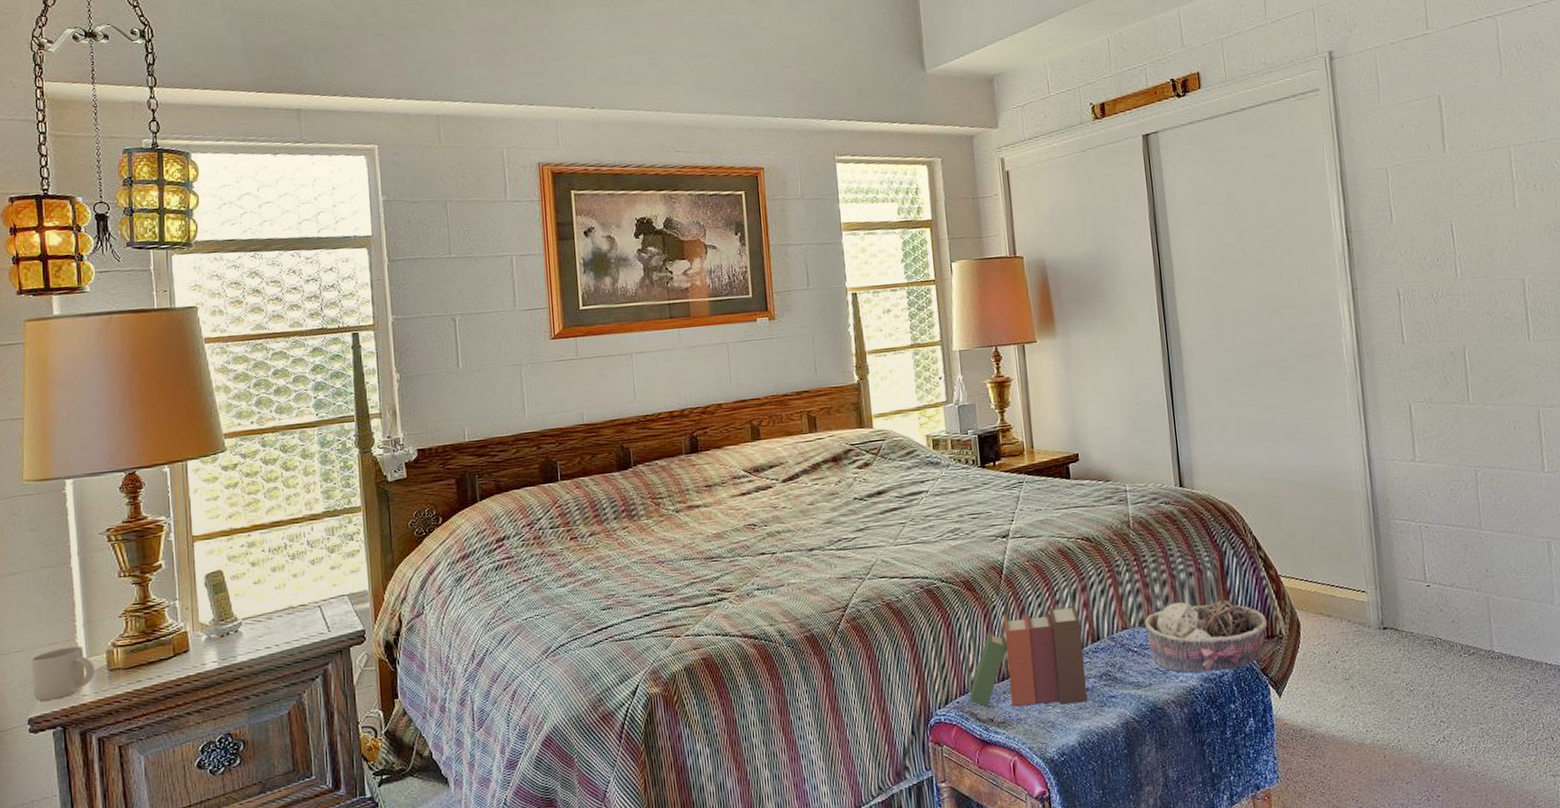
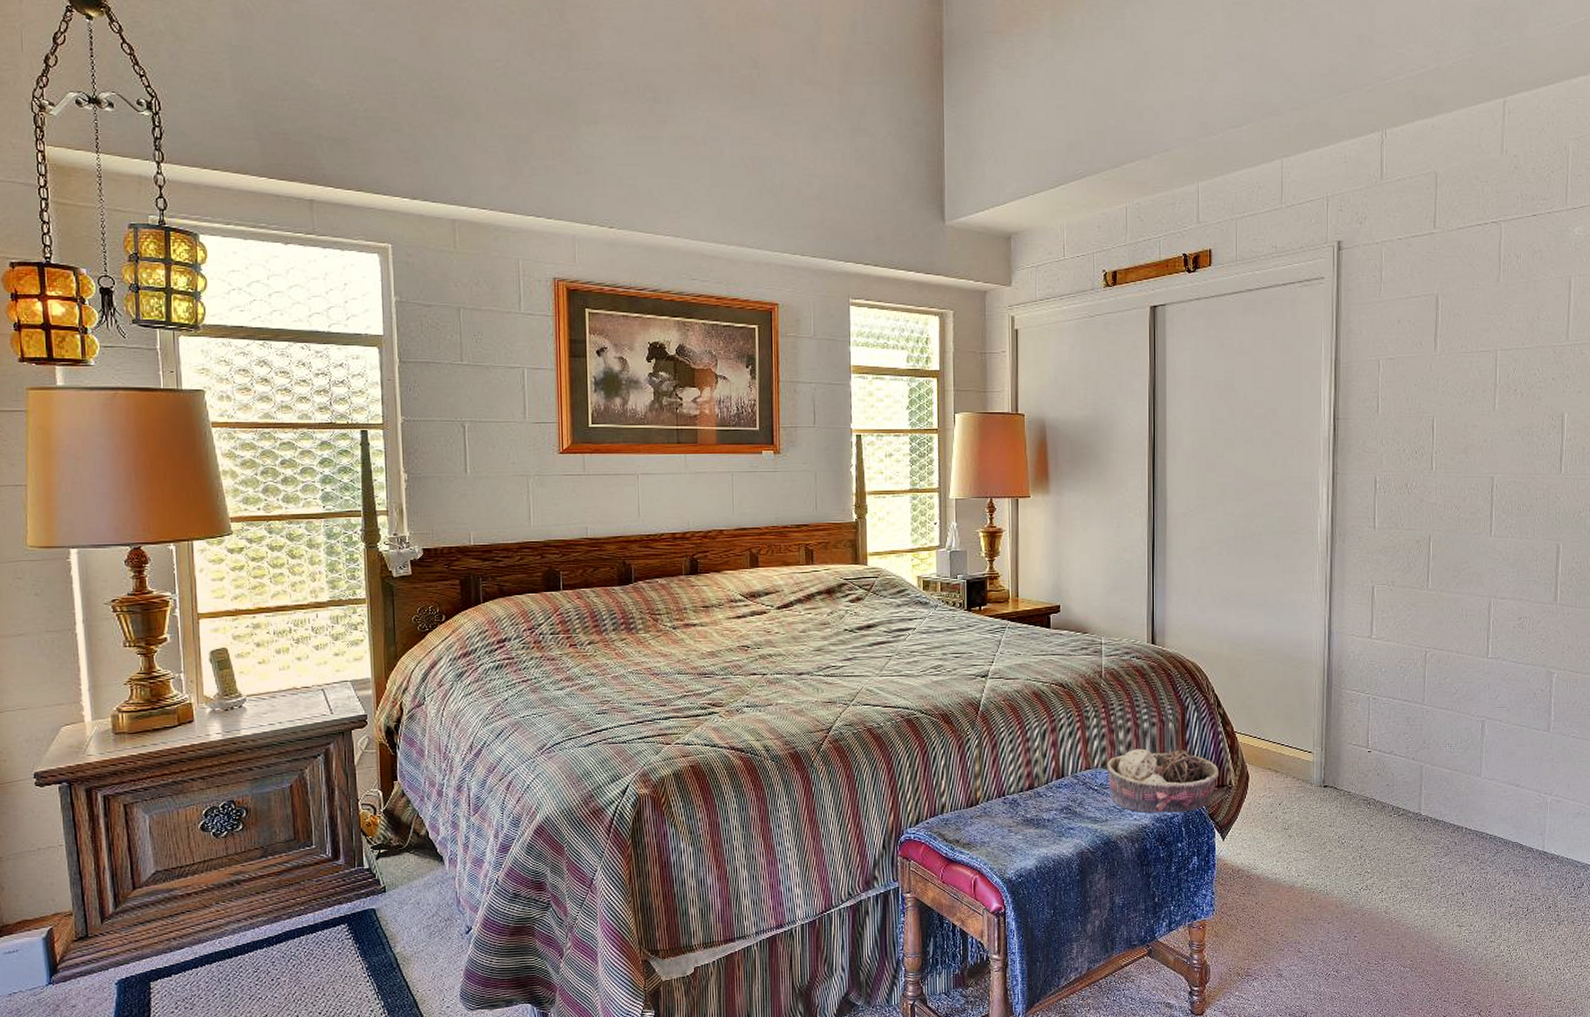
mug: present [30,645,95,702] -> none [35,708,101,757]
books: present [969,605,1087,707] -> none [939,743,1048,832]

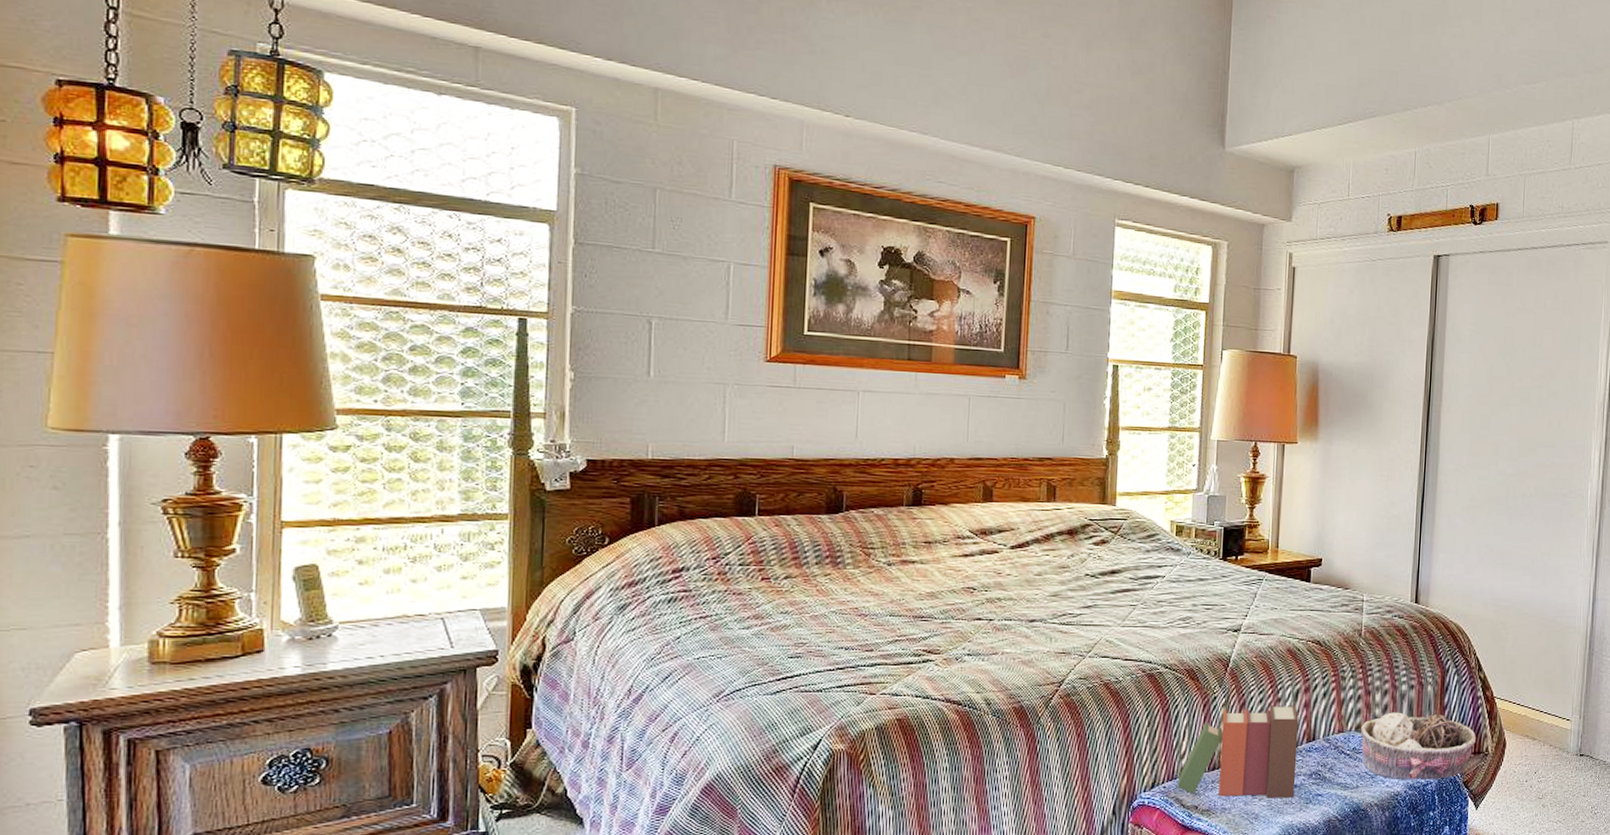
books: none [939,743,1048,832] -> present [1177,704,1299,799]

